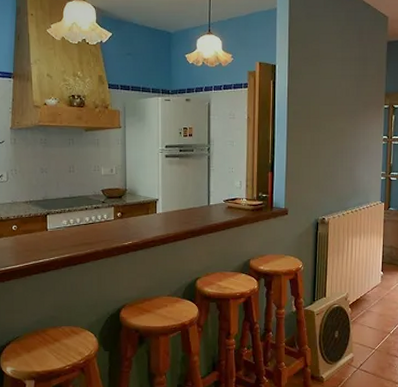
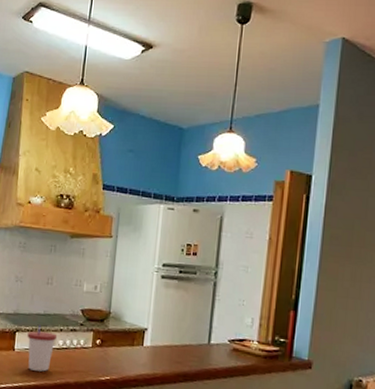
cup: none [57,207,84,245] -> present [27,325,58,372]

